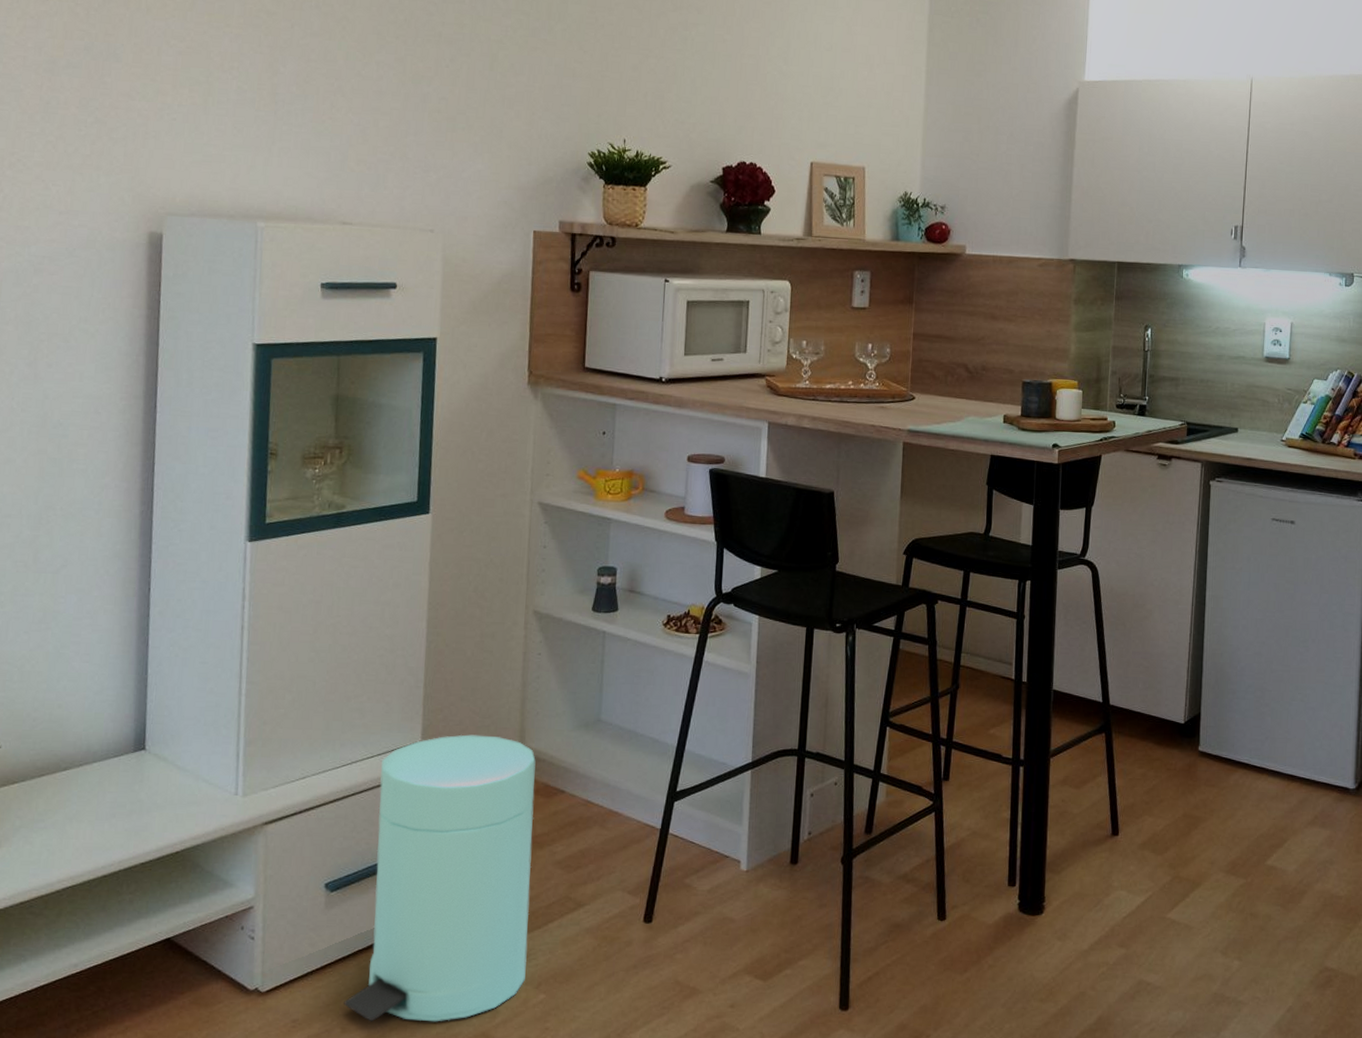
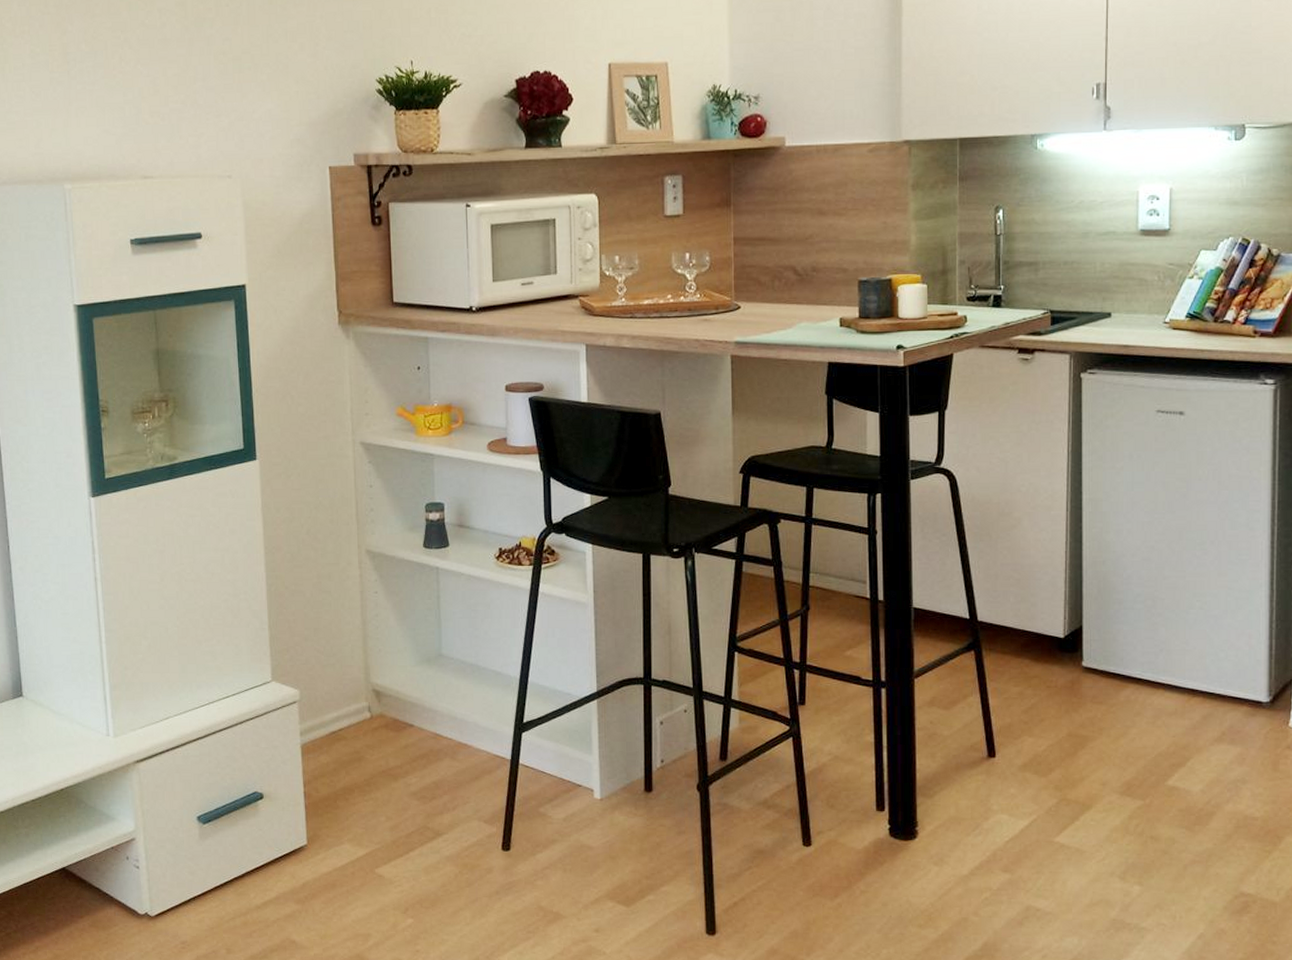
trash can: present [344,734,536,1022] -> none [226,673,392,944]

